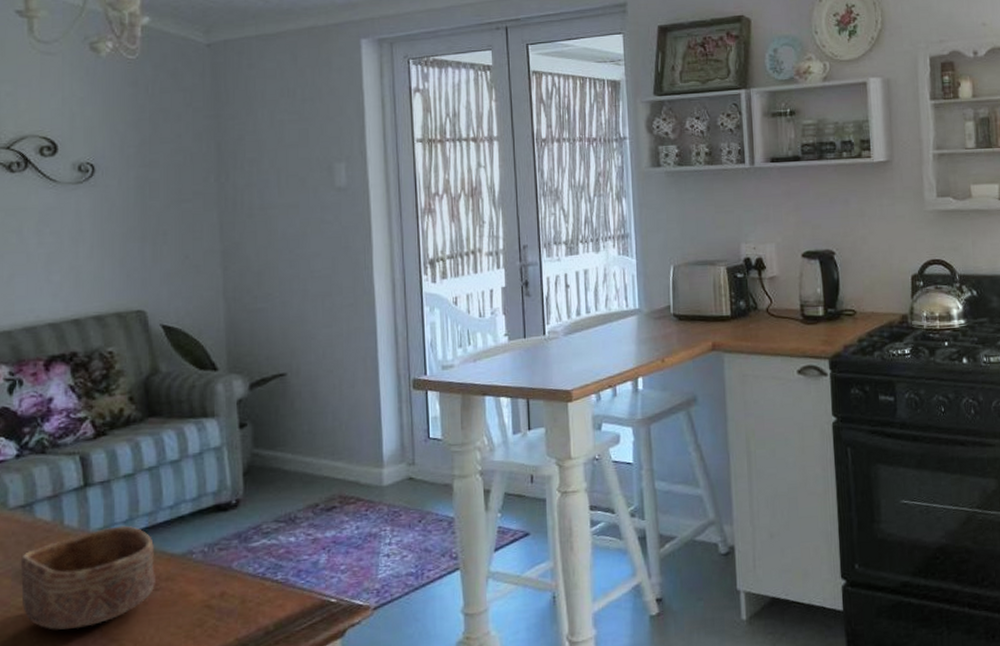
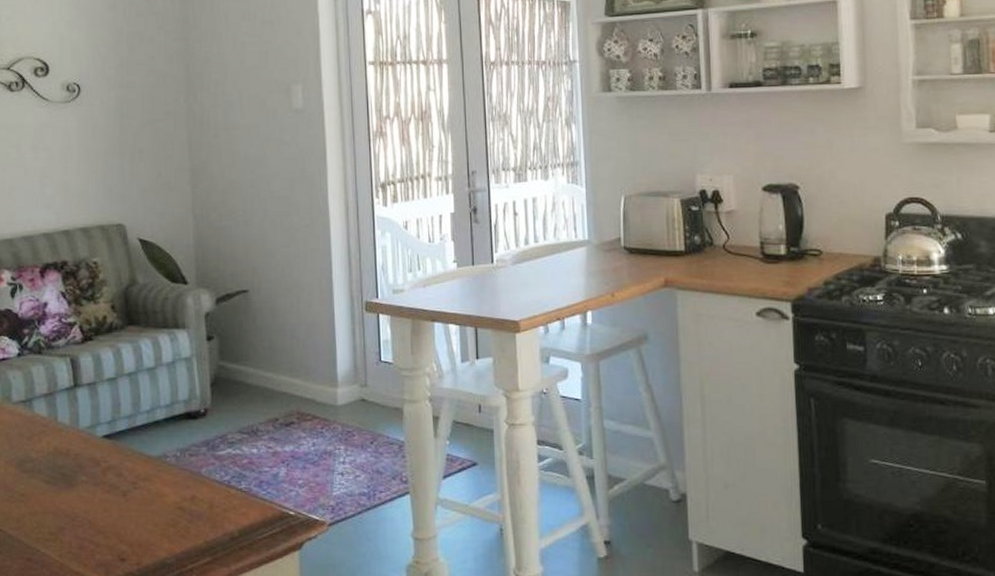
bowl: present [20,525,155,630] -> none [22,426,135,518]

